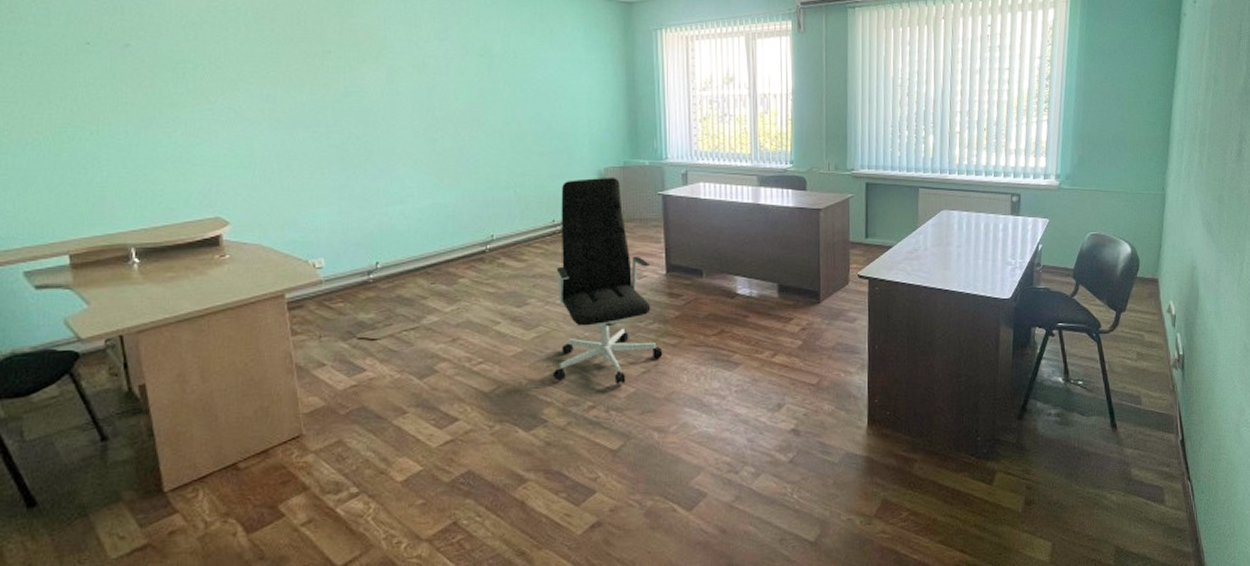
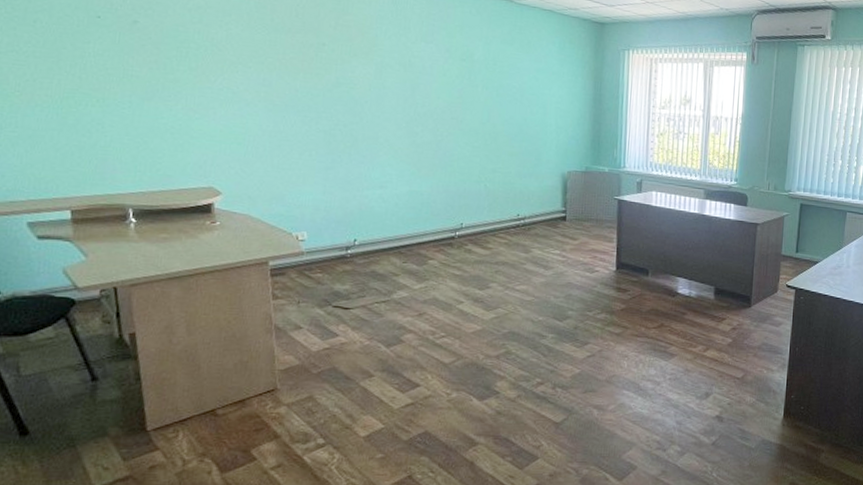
office chair: present [552,177,663,385] -> none [507,179,608,365]

